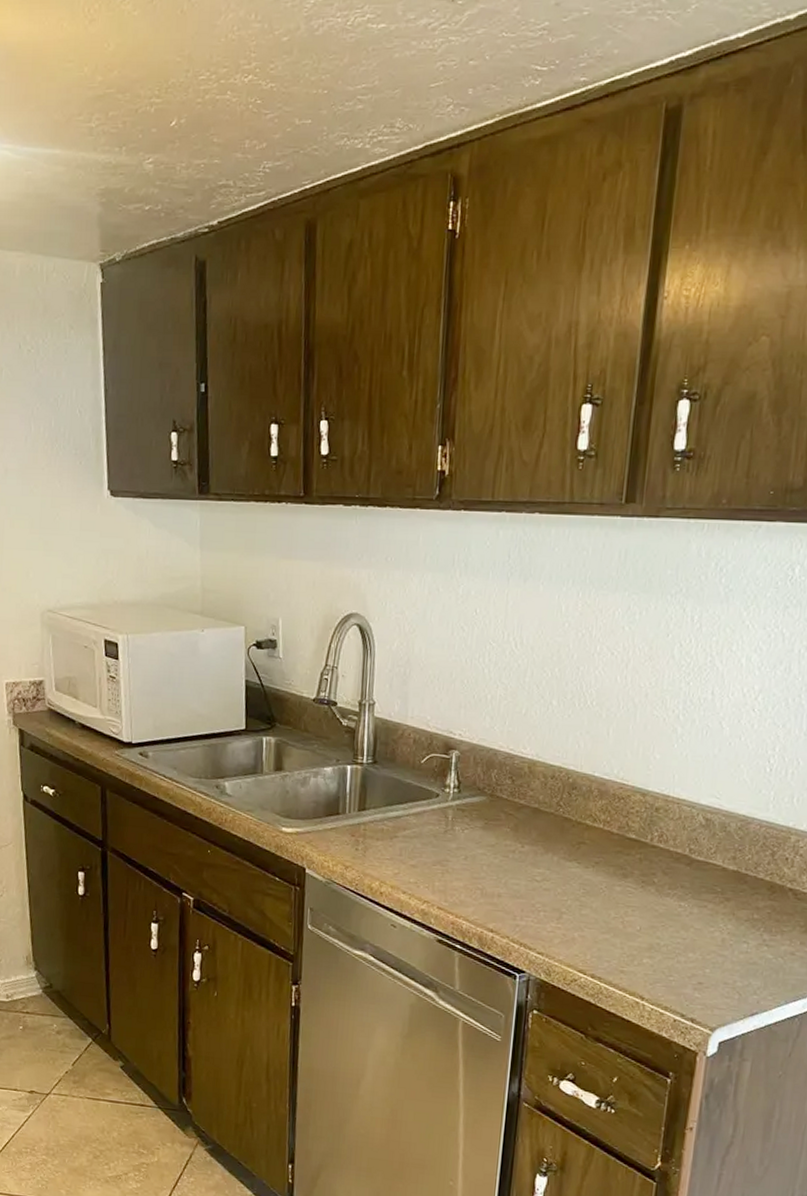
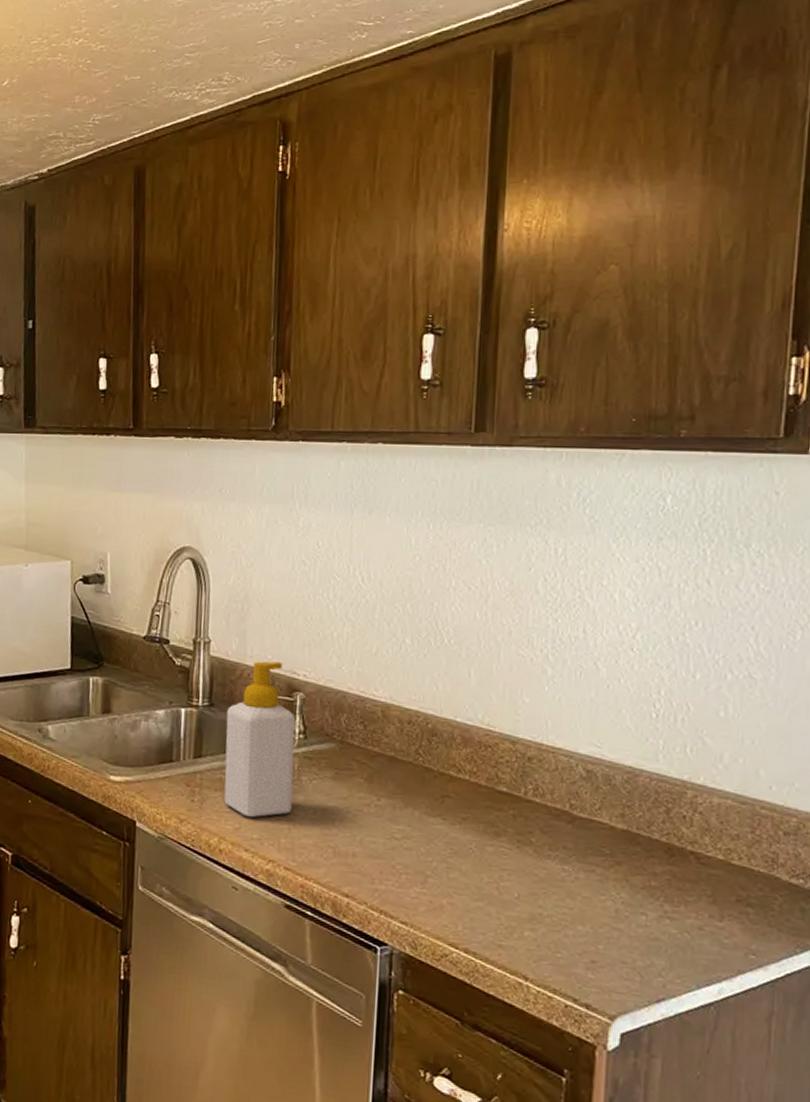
soap bottle: none [385,722,450,864] -> present [224,661,295,818]

